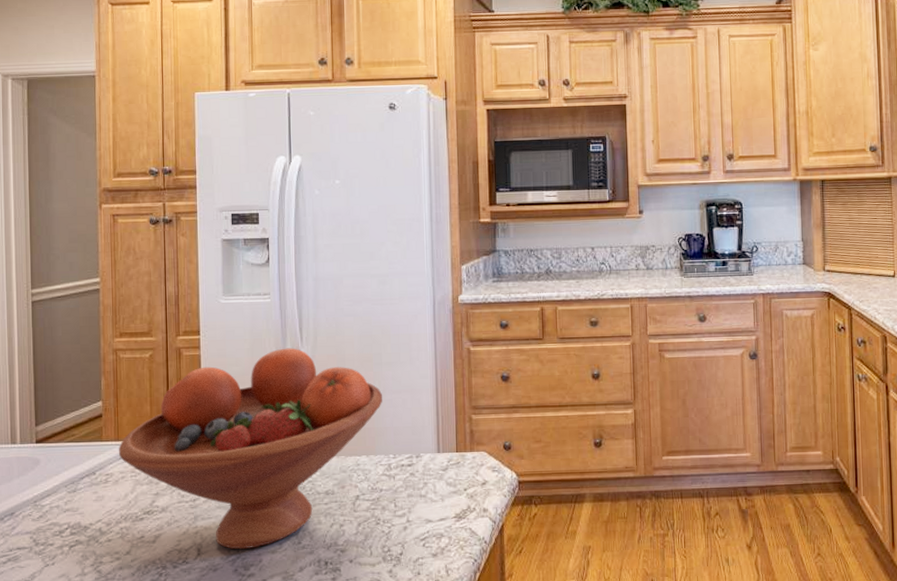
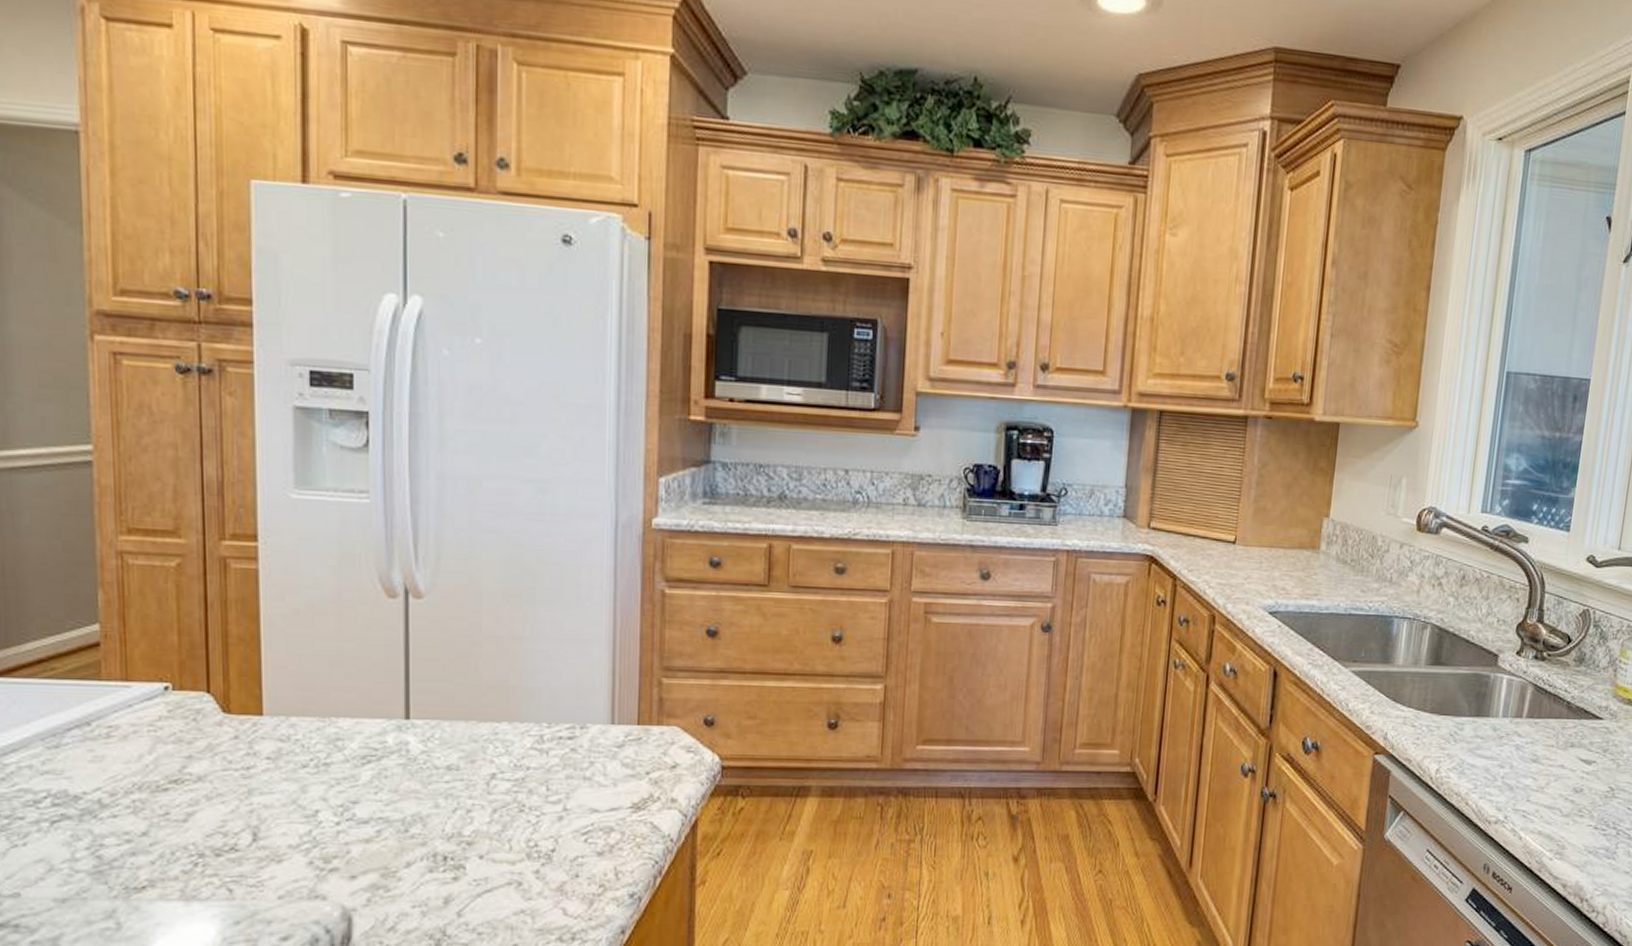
fruit bowl: present [118,348,382,550] -> none [126,569,534,837]

